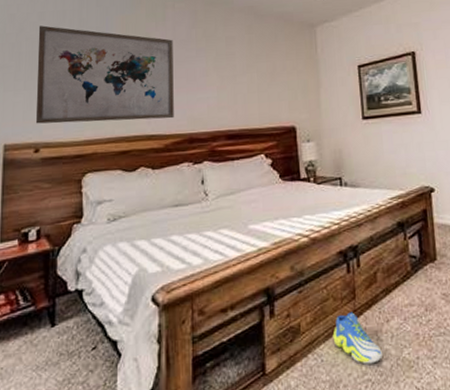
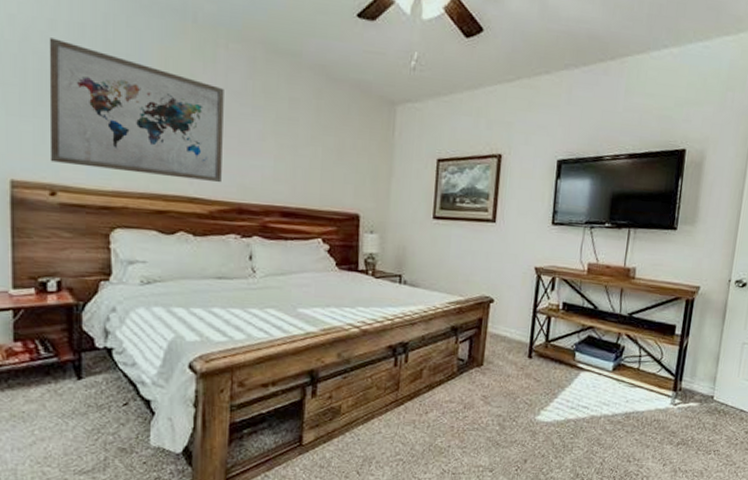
sneaker: present [332,312,383,365] -> none [371,401,418,447]

